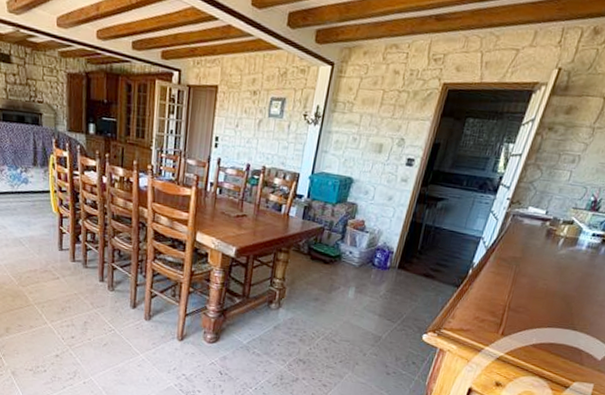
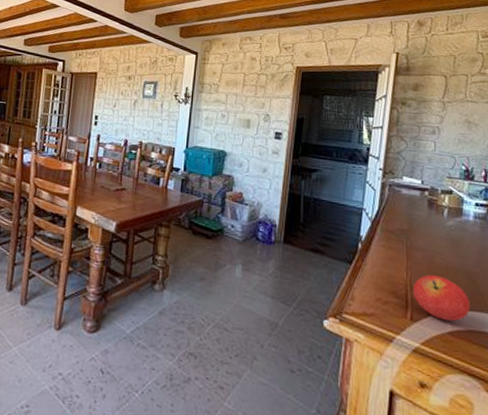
fruit: none [509,297,560,336] -> present [412,274,471,322]

